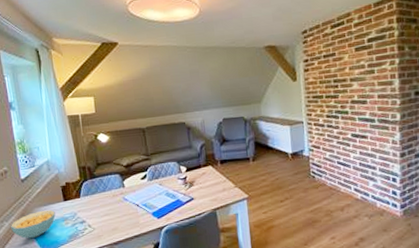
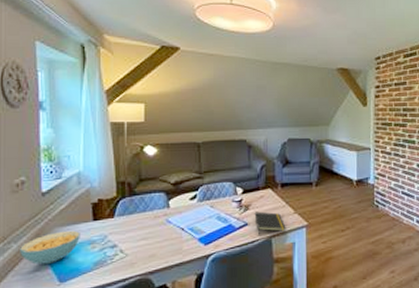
notepad: none [198,187,229,208] -> present [254,211,286,235]

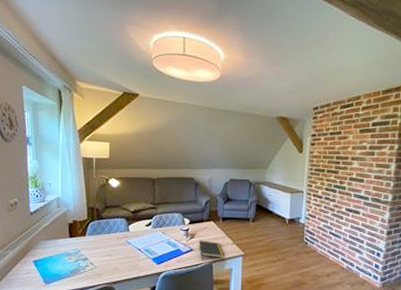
cereal bowl: present [20,230,80,265] -> none [15,244,60,269]

